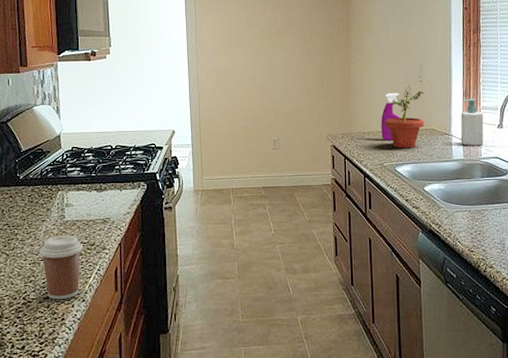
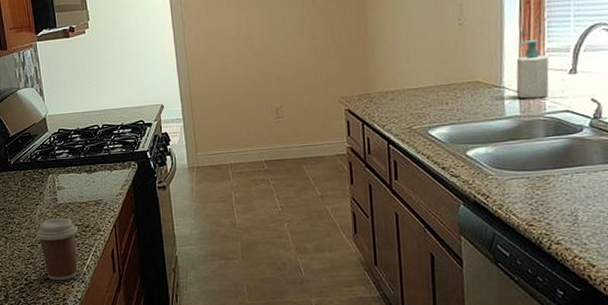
spray bottle: present [381,92,400,141] -> none [408,41,434,100]
potted plant: present [384,85,424,148] -> none [412,30,466,108]

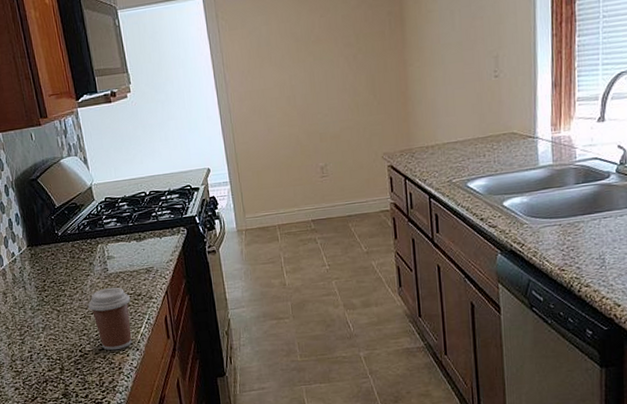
soap bottle: present [516,40,549,99] -> none [548,89,579,149]

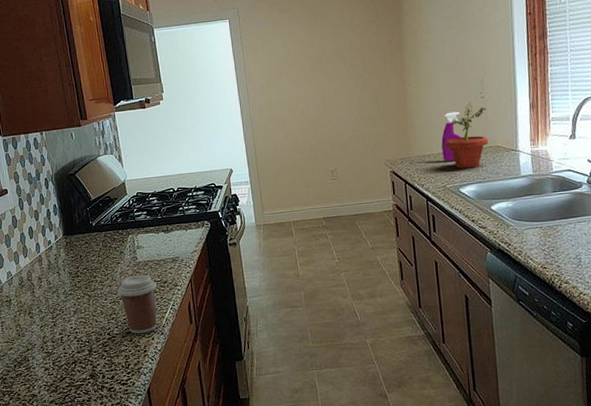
spray bottle: none [447,94,471,153] -> present [441,111,462,162]
potted plant: none [451,82,502,160] -> present [445,102,489,169]

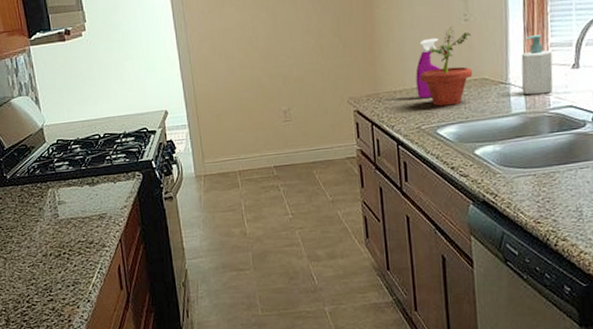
coffee cup: present [117,274,158,334] -> none [37,234,83,302]
soap bottle: none [528,110,554,161] -> present [521,34,553,96]

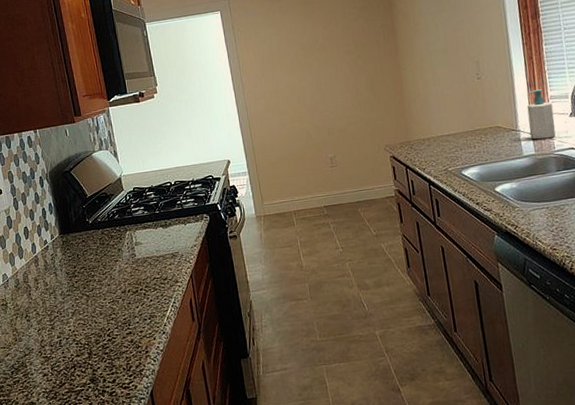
spray bottle: present [415,37,441,99] -> none [440,93,461,145]
potted plant: present [420,26,473,106] -> none [444,84,488,151]

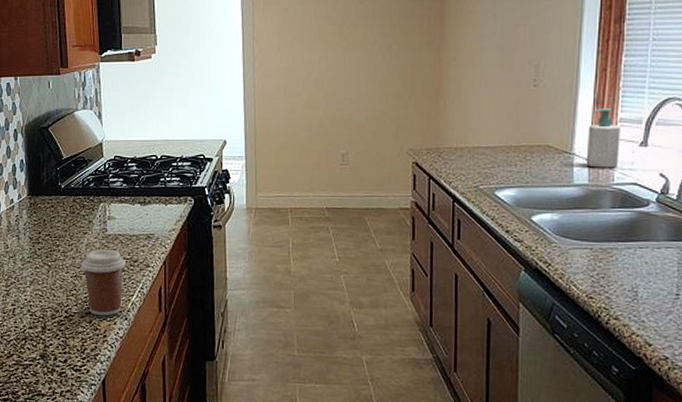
coffee cup: none [116,272,159,335] -> present [81,249,126,316]

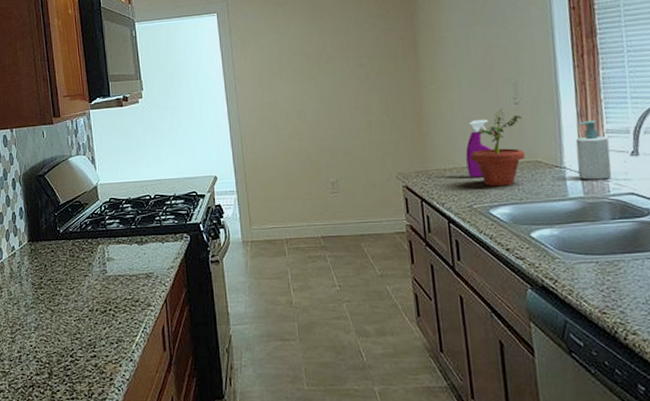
coffee cup: present [81,249,126,316] -> none [84,290,127,359]
spray bottle: none [478,99,506,159] -> present [465,119,492,178]
potted plant: none [483,90,540,169] -> present [470,109,525,187]

